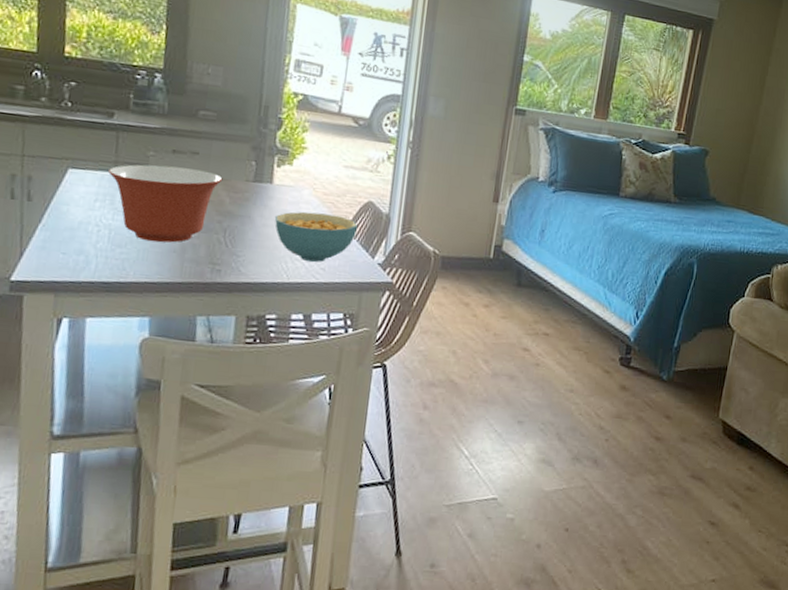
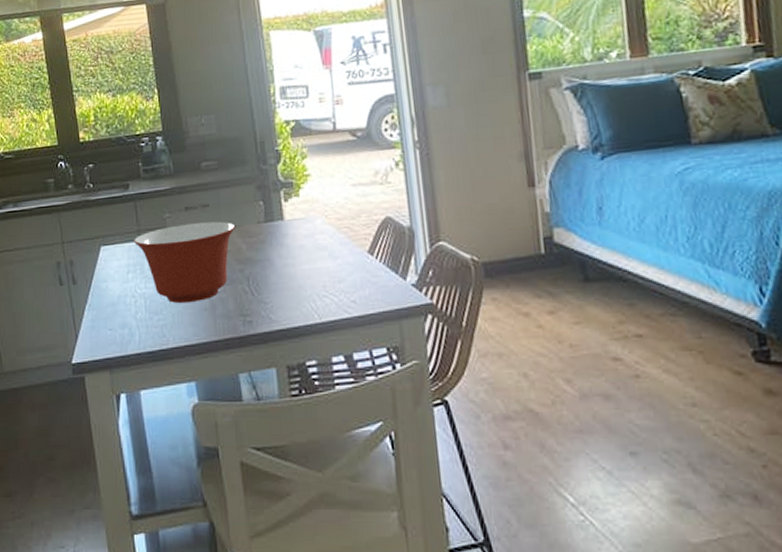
cereal bowl: present [274,211,358,262] -> none [293,239,381,296]

